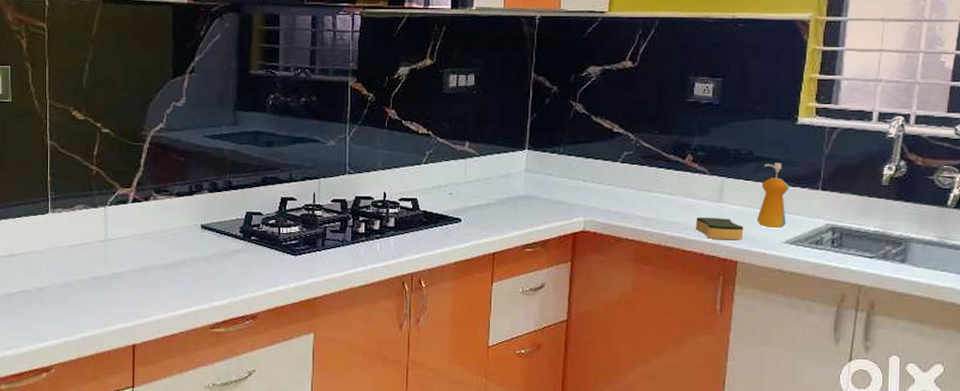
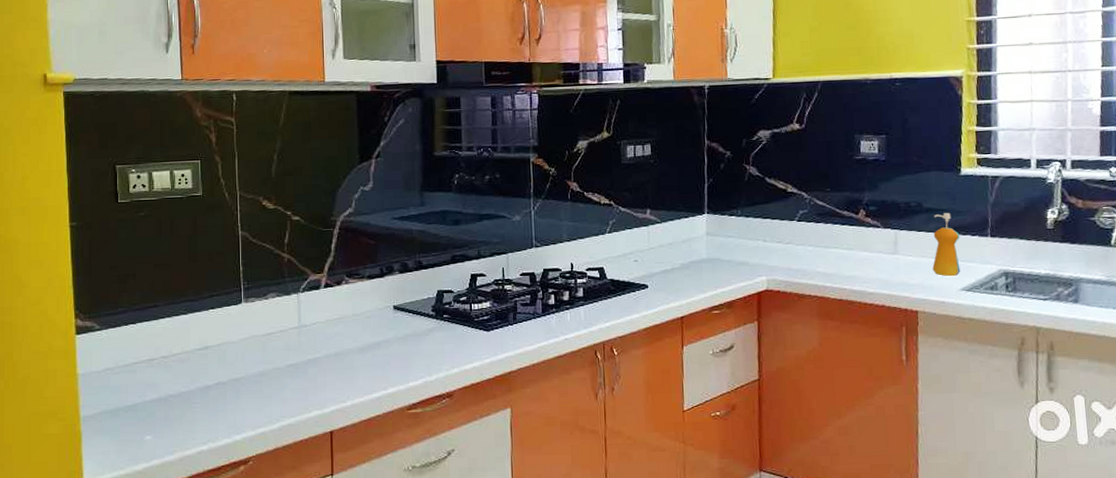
sponge: present [695,217,744,240] -> none [874,269,921,291]

